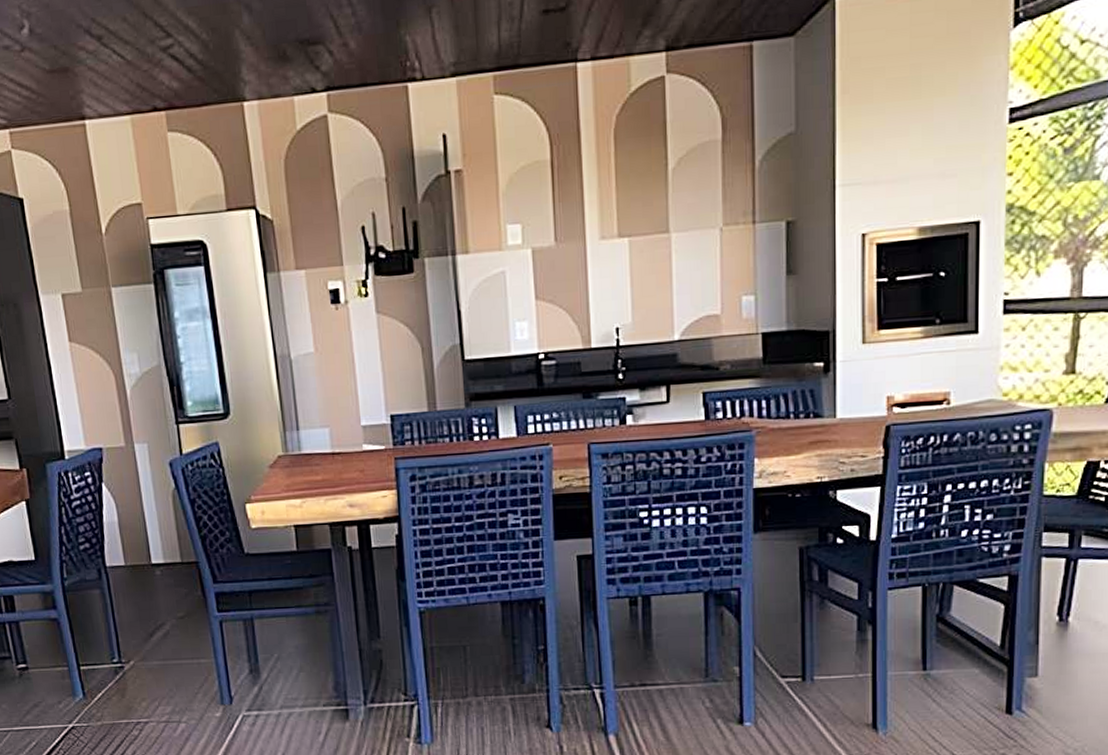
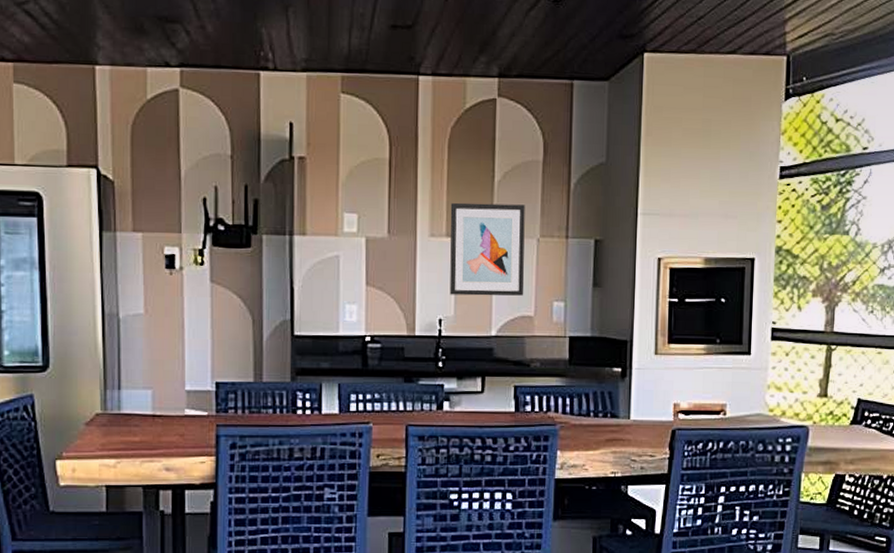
wall art: none [621,192,708,301] -> present [450,202,525,296]

